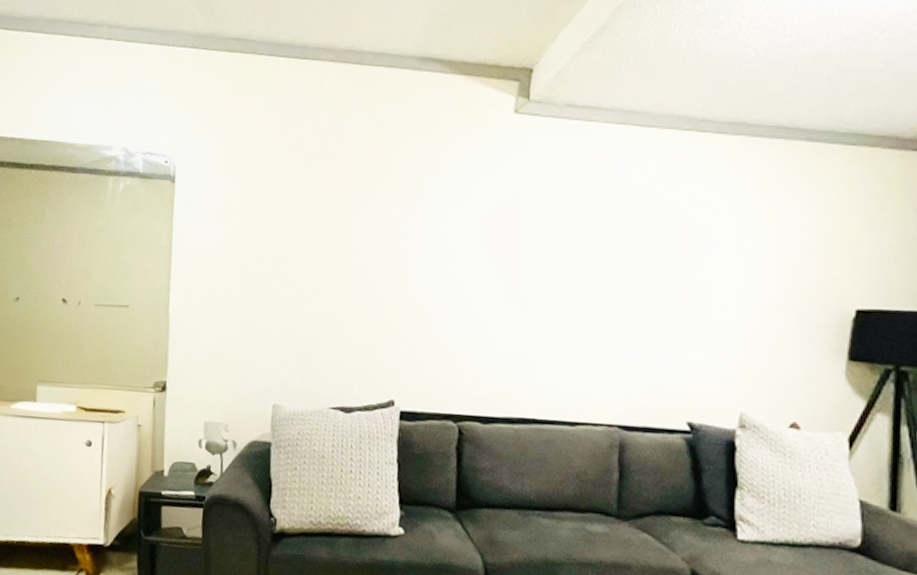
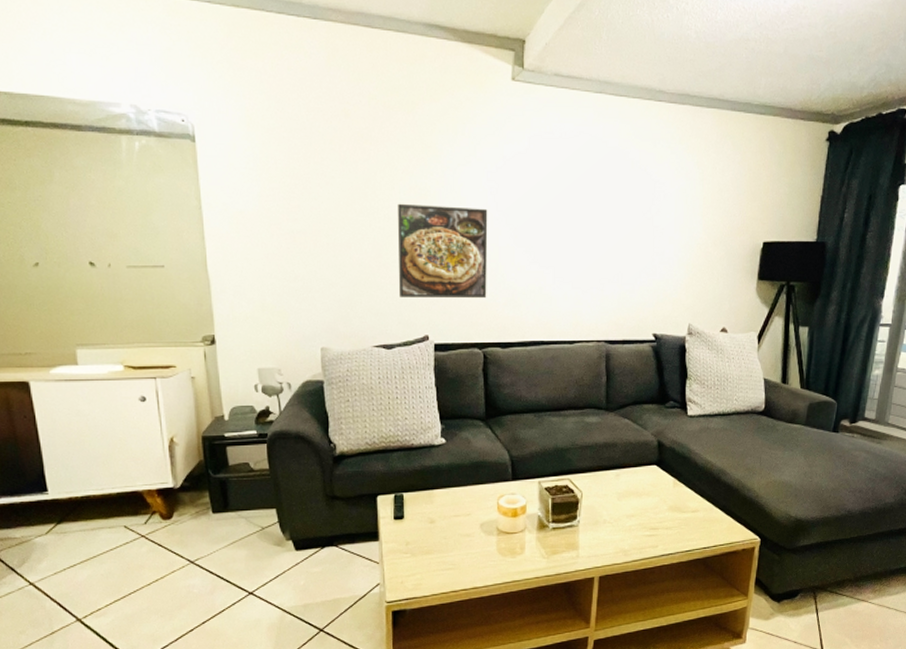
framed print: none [365,248,476,362] -> present [398,203,488,299]

